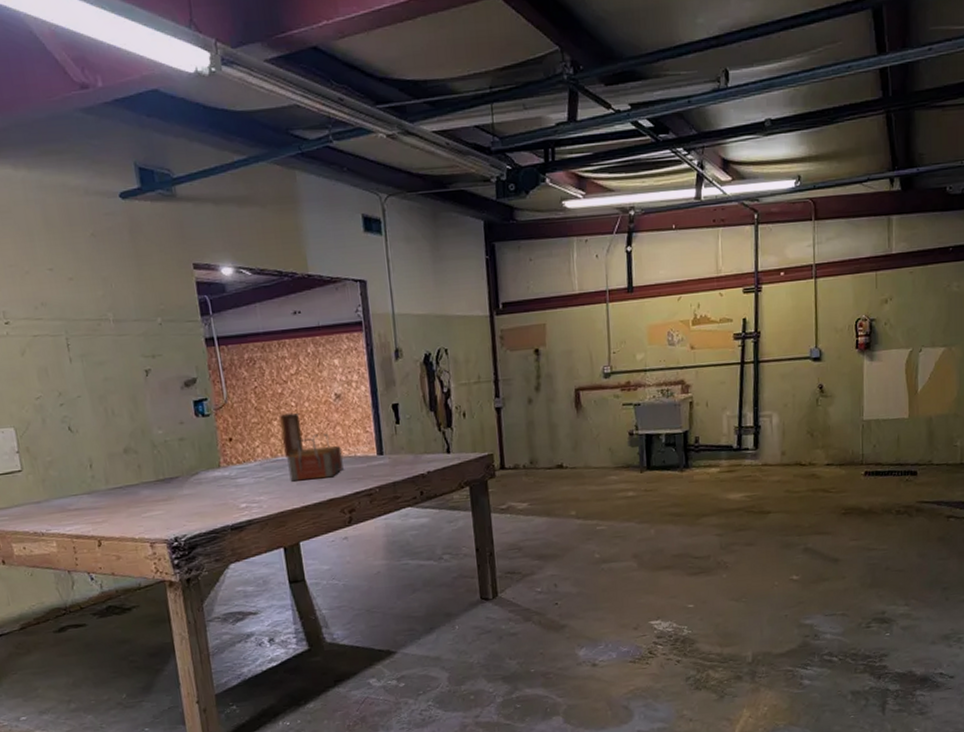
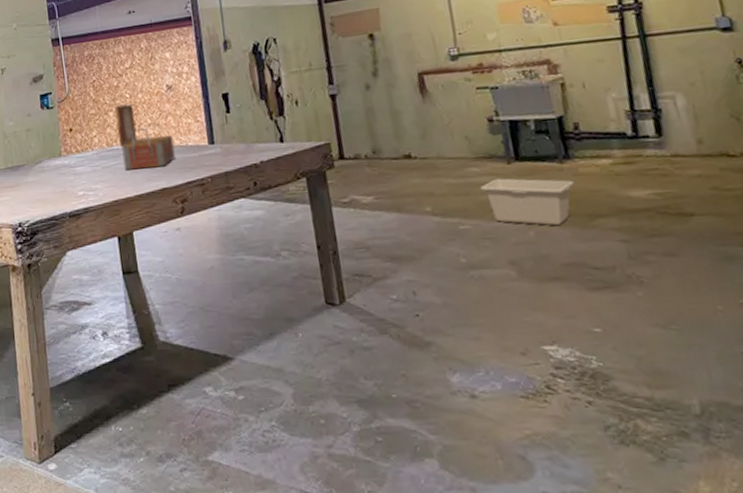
storage bin: none [617,485,689,525] -> present [480,178,574,226]

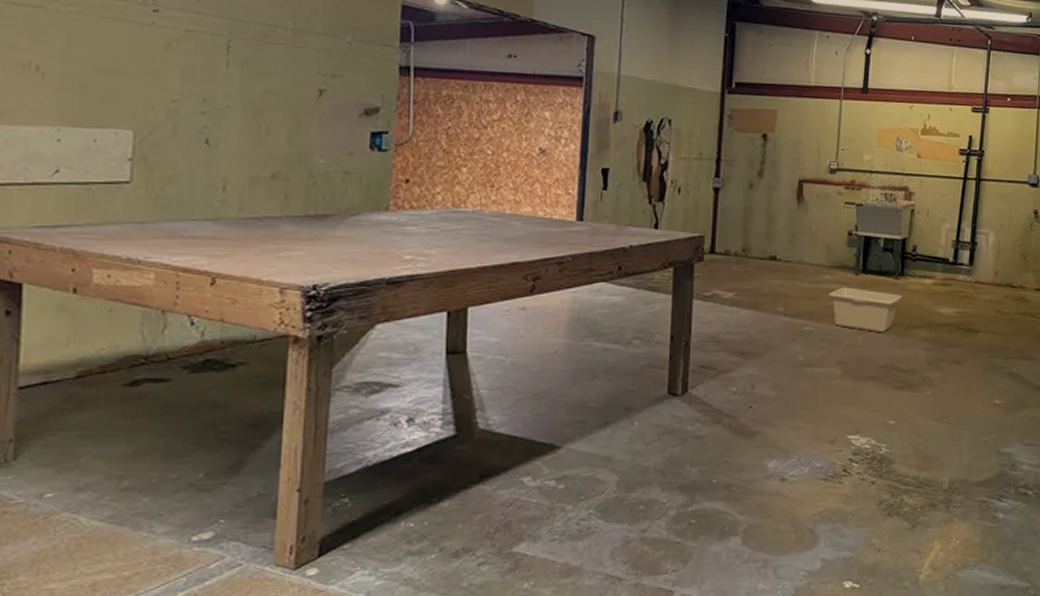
toolbox: present [114,103,175,171] -> none [468,161,536,239]

